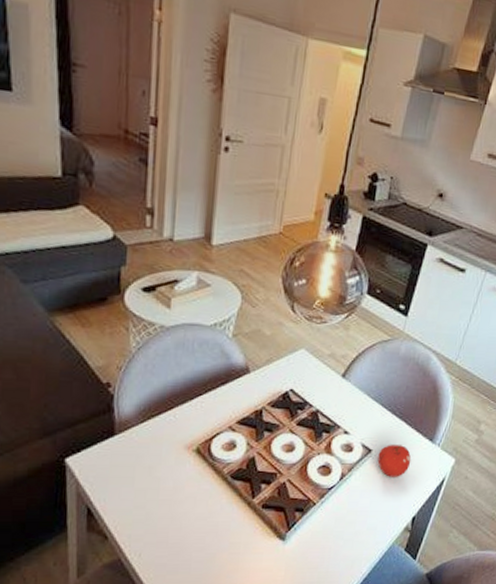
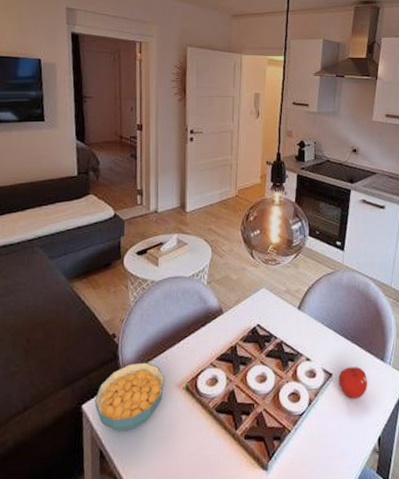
cereal bowl: none [81,418,172,490] -> present [94,362,165,432]

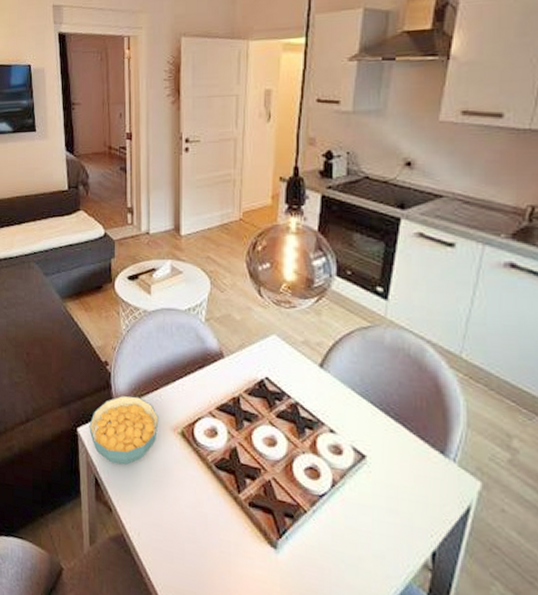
fruit: present [338,367,368,399] -> none [375,452,419,495]

